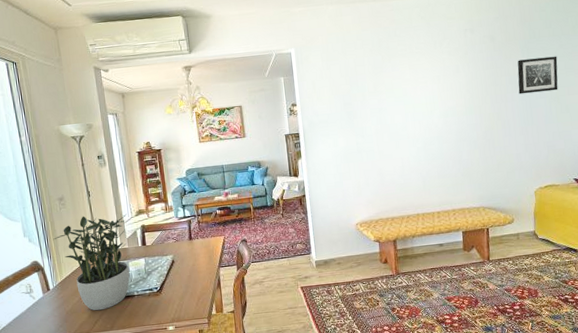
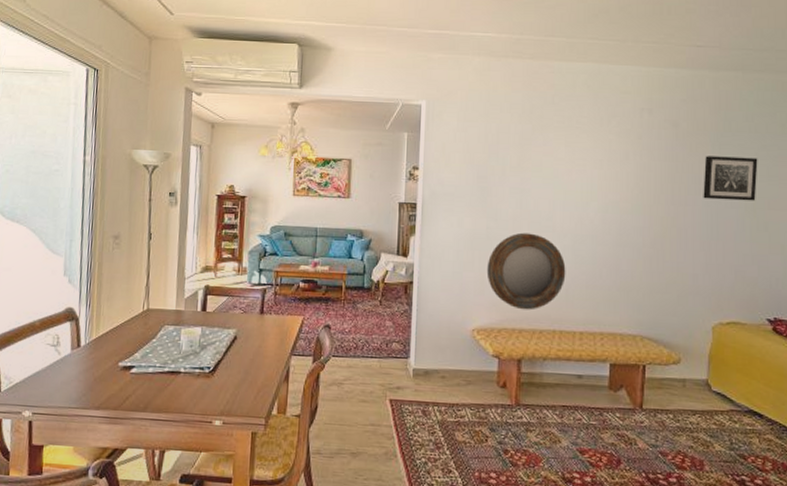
potted plant: present [53,214,130,311] -> none [97,262,190,384]
home mirror: none [360,142,422,203] -> present [486,232,566,310]

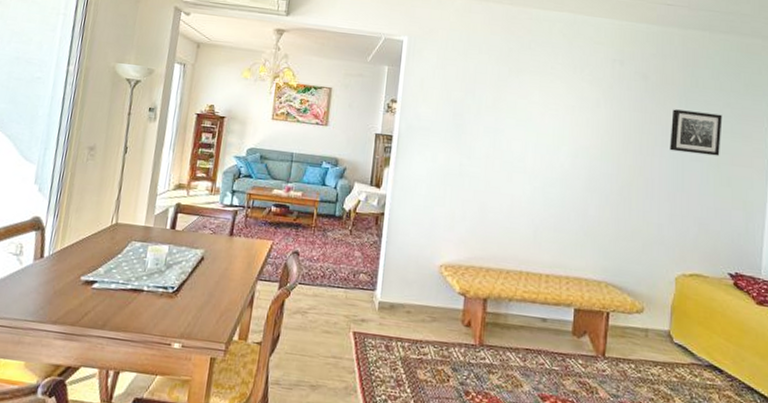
home mirror: present [486,232,566,310] -> none [457,171,535,250]

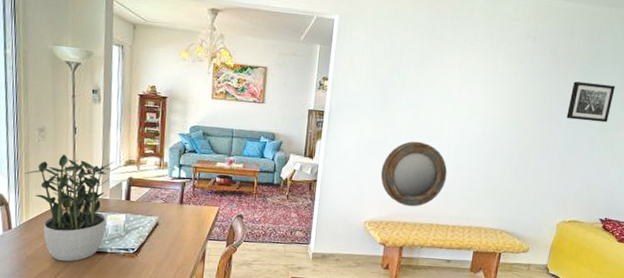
potted plant: none [67,175,163,300] -> present [25,154,114,262]
home mirror: none [457,171,535,250] -> present [380,141,448,207]

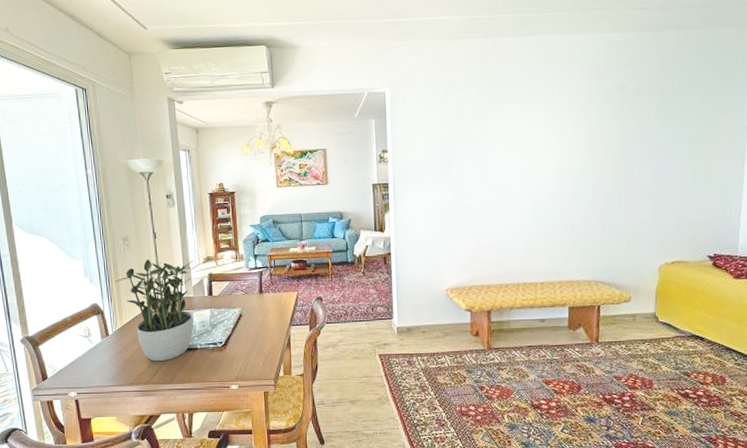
home mirror: present [380,141,448,207] -> none [455,200,526,268]
wall art: present [566,81,616,123] -> none [648,110,699,154]

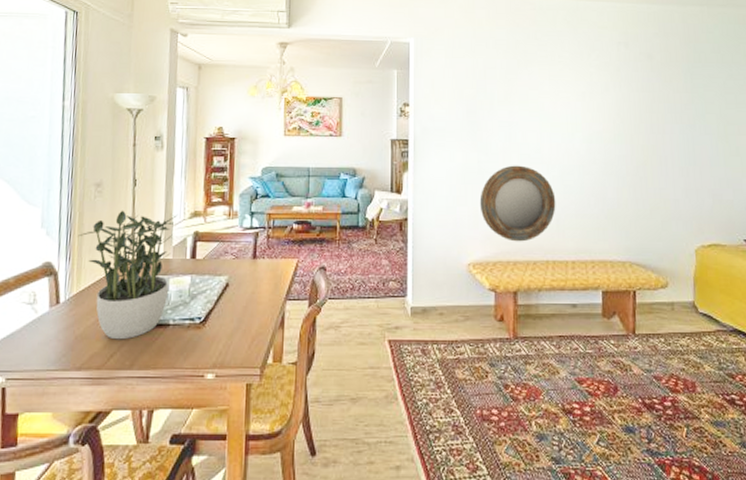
home mirror: none [455,200,526,268] -> present [479,165,556,242]

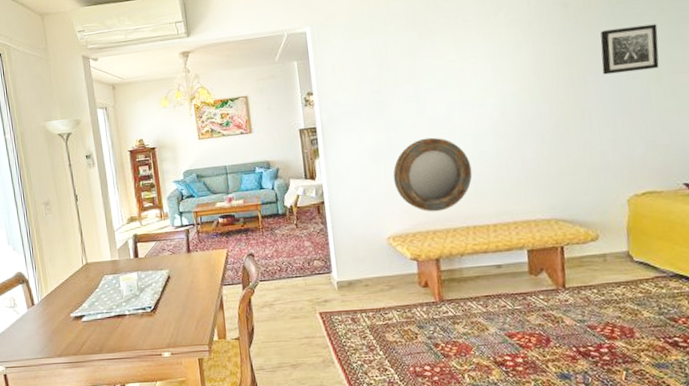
potted plant: present [78,210,178,340] -> none [38,222,121,331]
wall art: none [678,86,727,128] -> present [600,23,659,75]

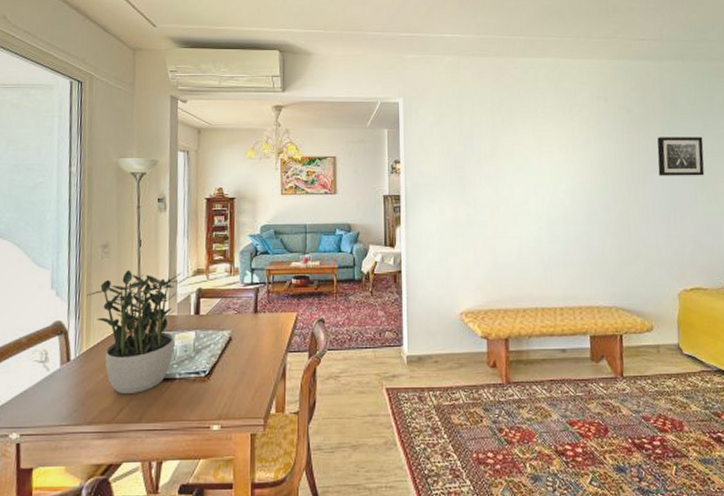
potted plant: none [38,222,121,331] -> present [86,269,182,395]
home mirror: present [393,137,473,212] -> none [470,217,543,291]

